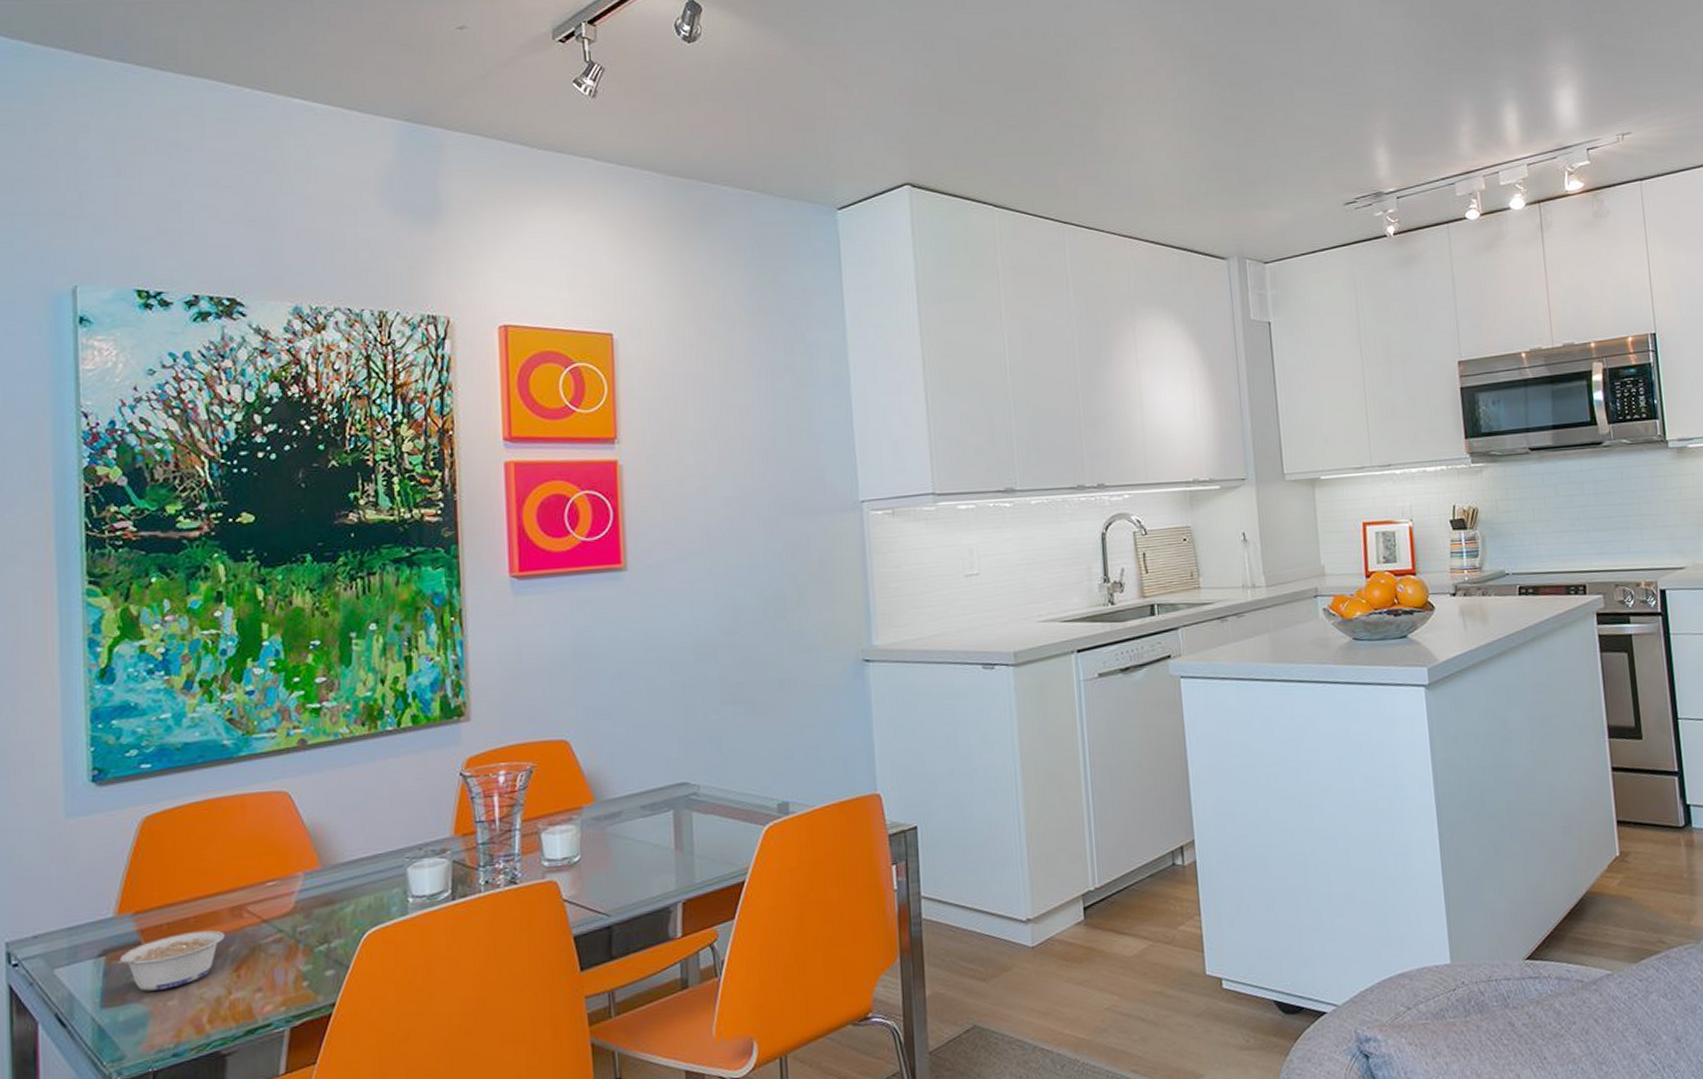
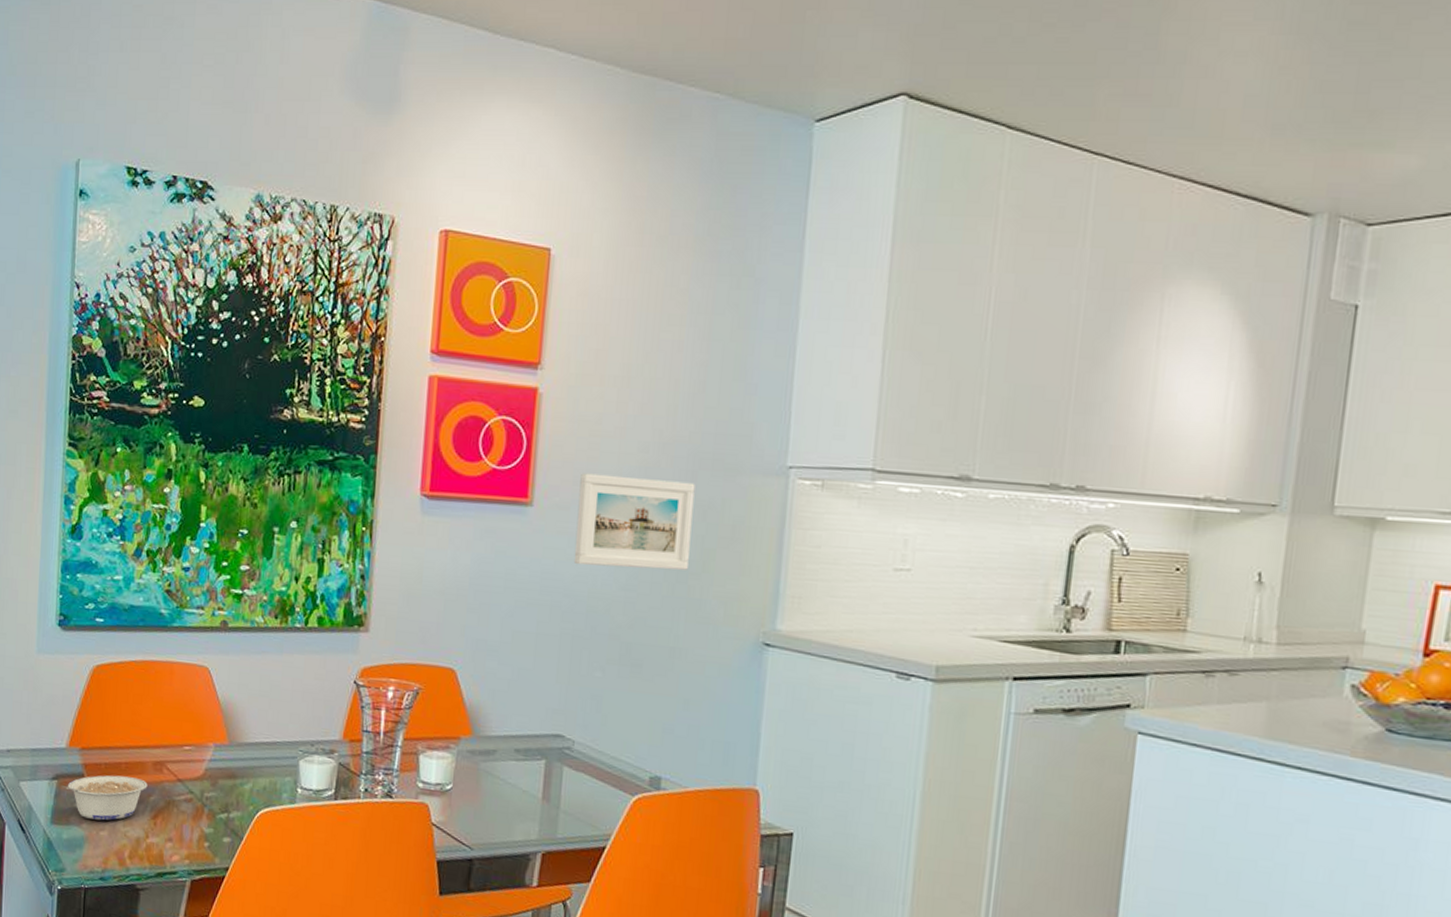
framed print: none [670,527,784,619] -> present [573,473,695,570]

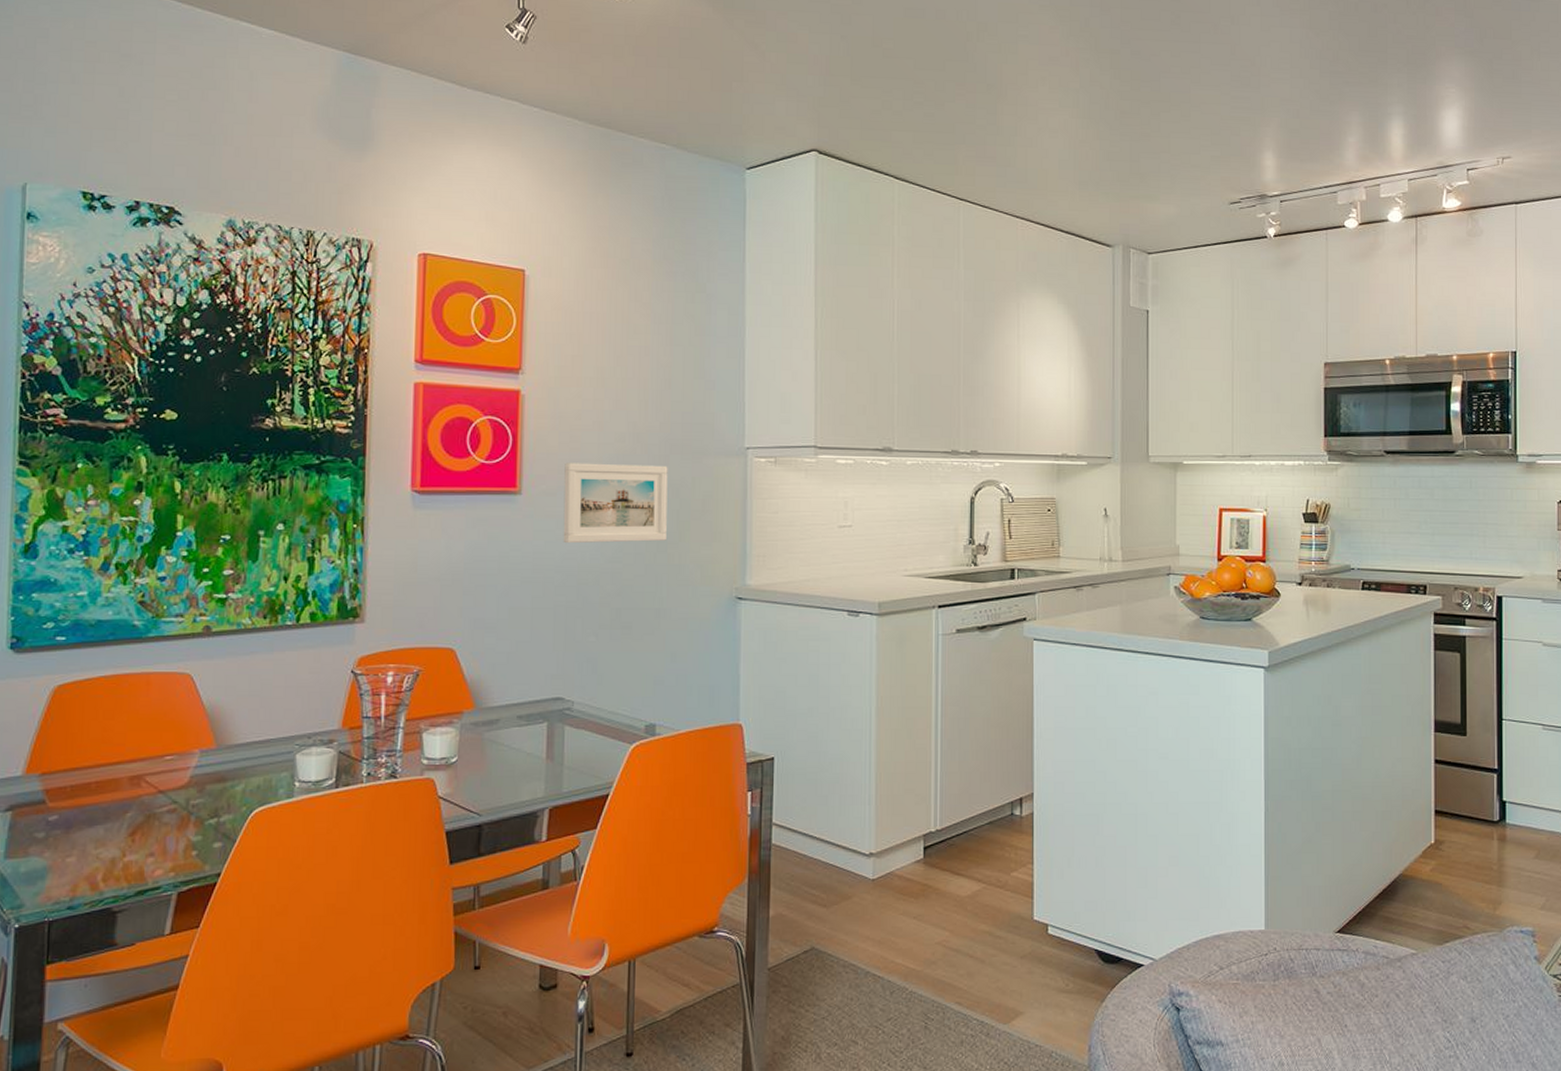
legume: present [61,775,148,821] -> none [16,796,123,847]

